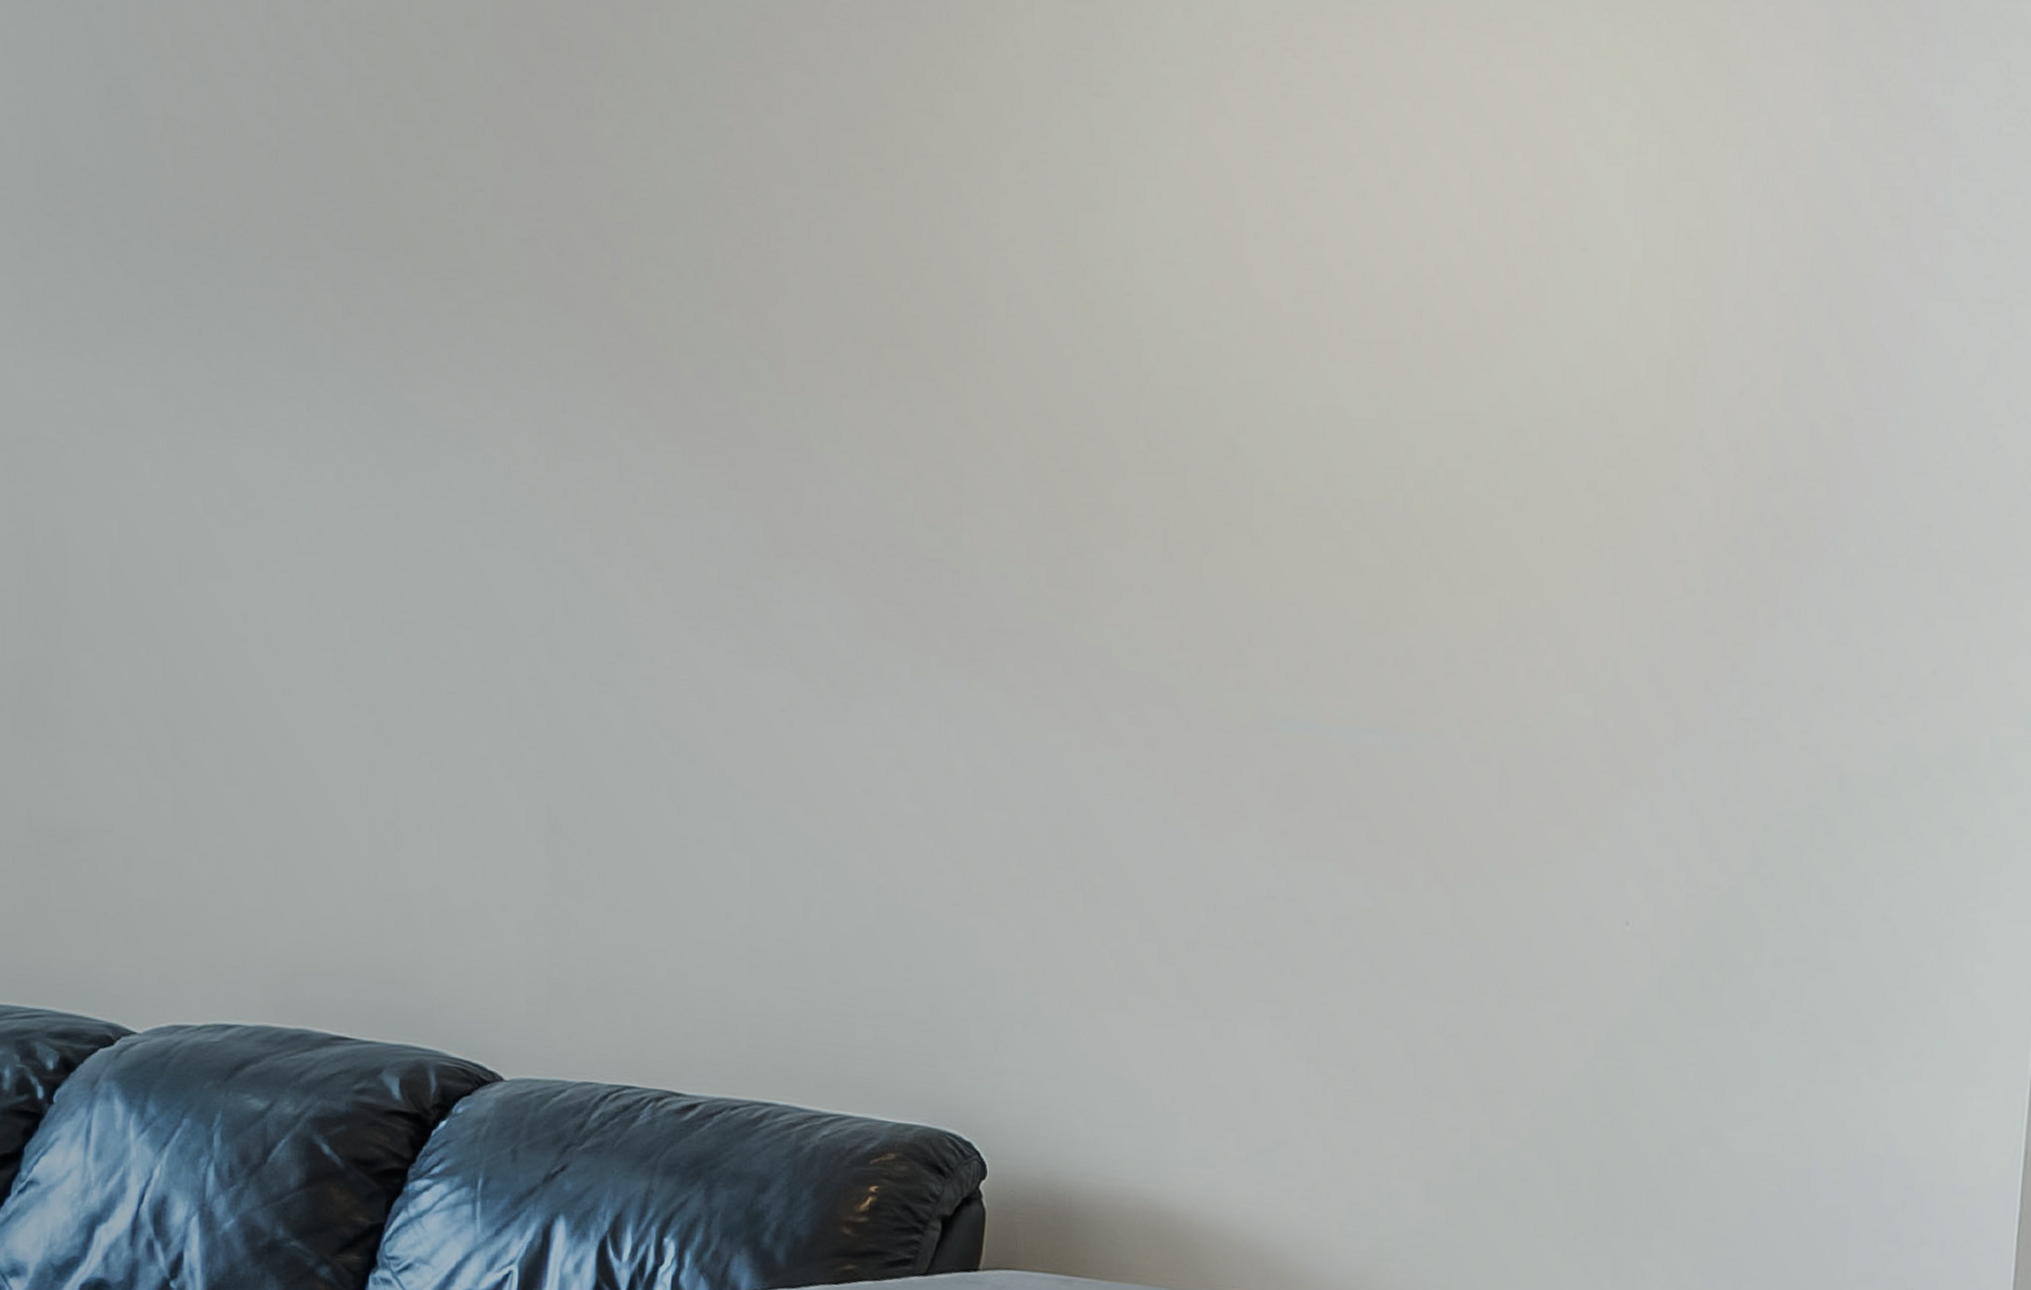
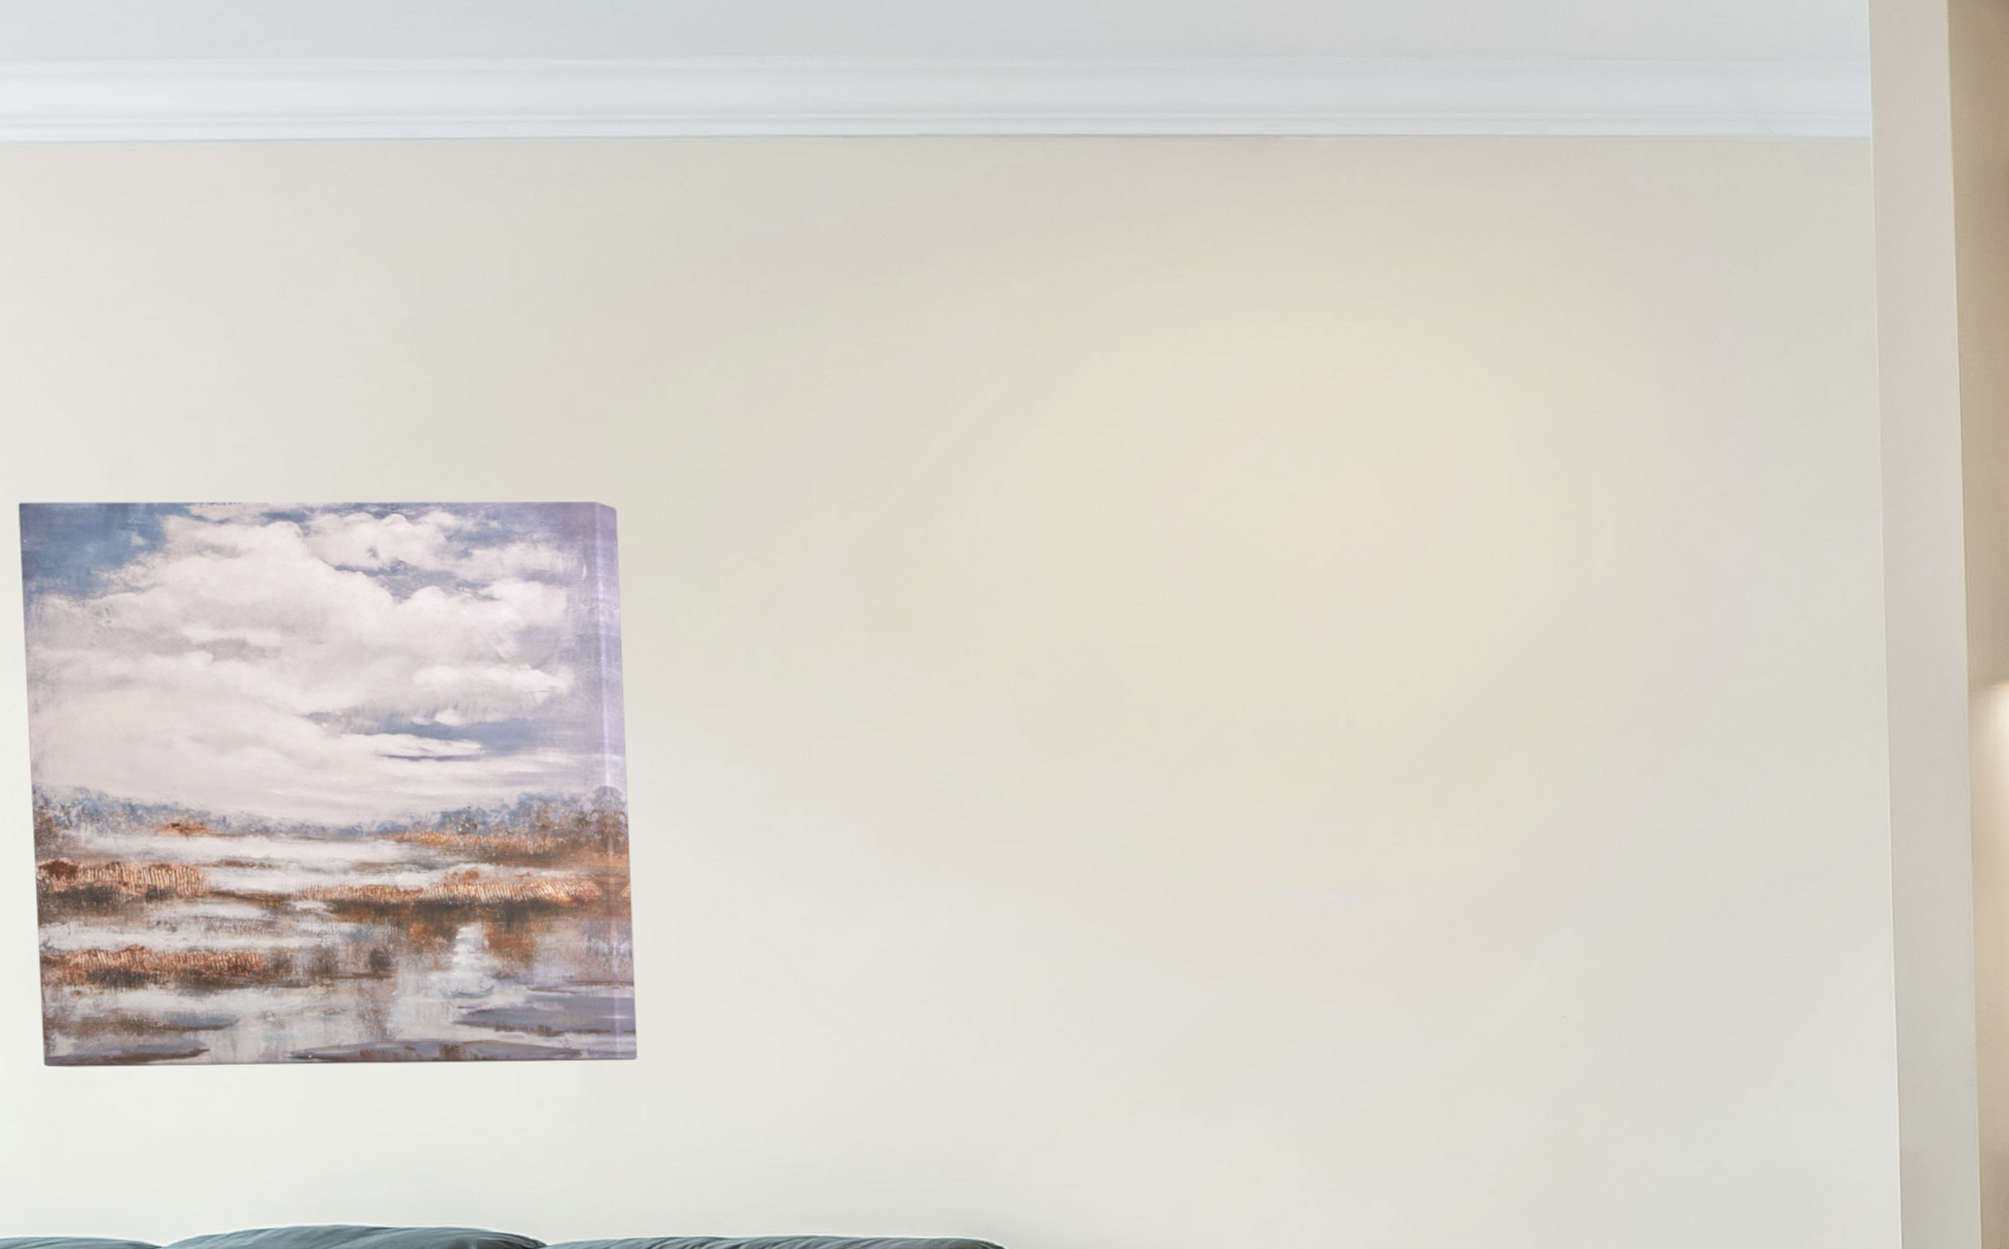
wall art: none [21,133,612,868] -> present [18,501,638,1068]

